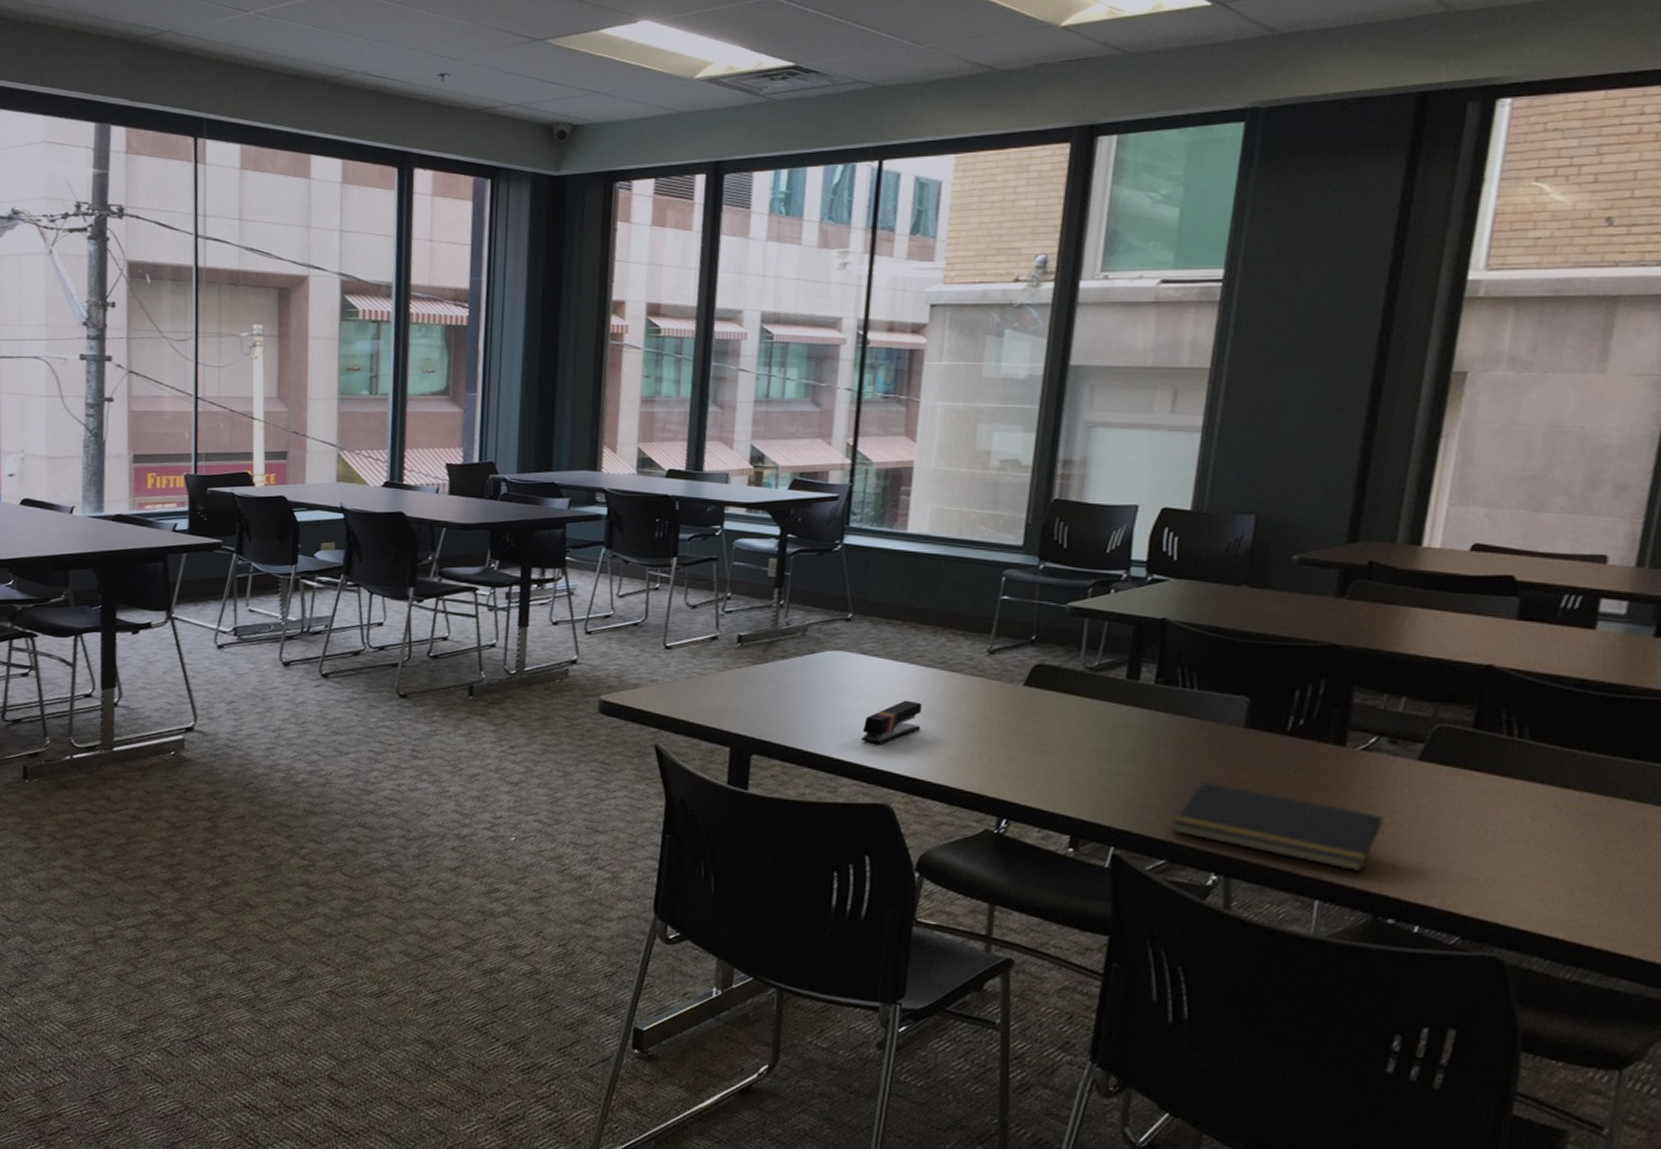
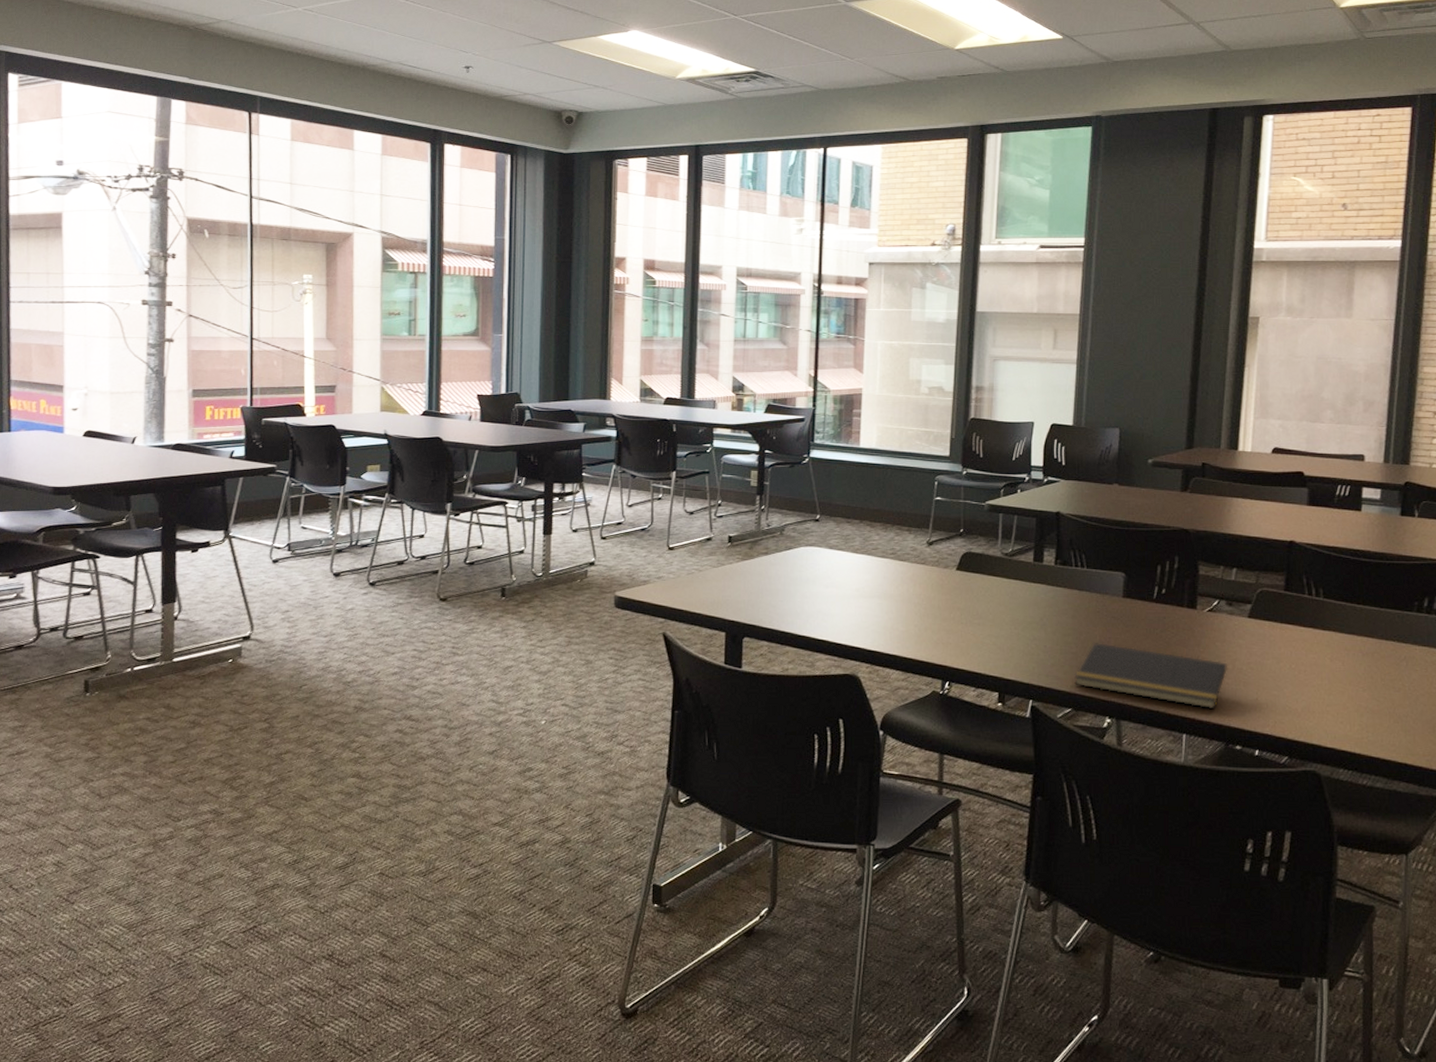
stapler: present [862,700,923,744] -> none [832,586,879,623]

